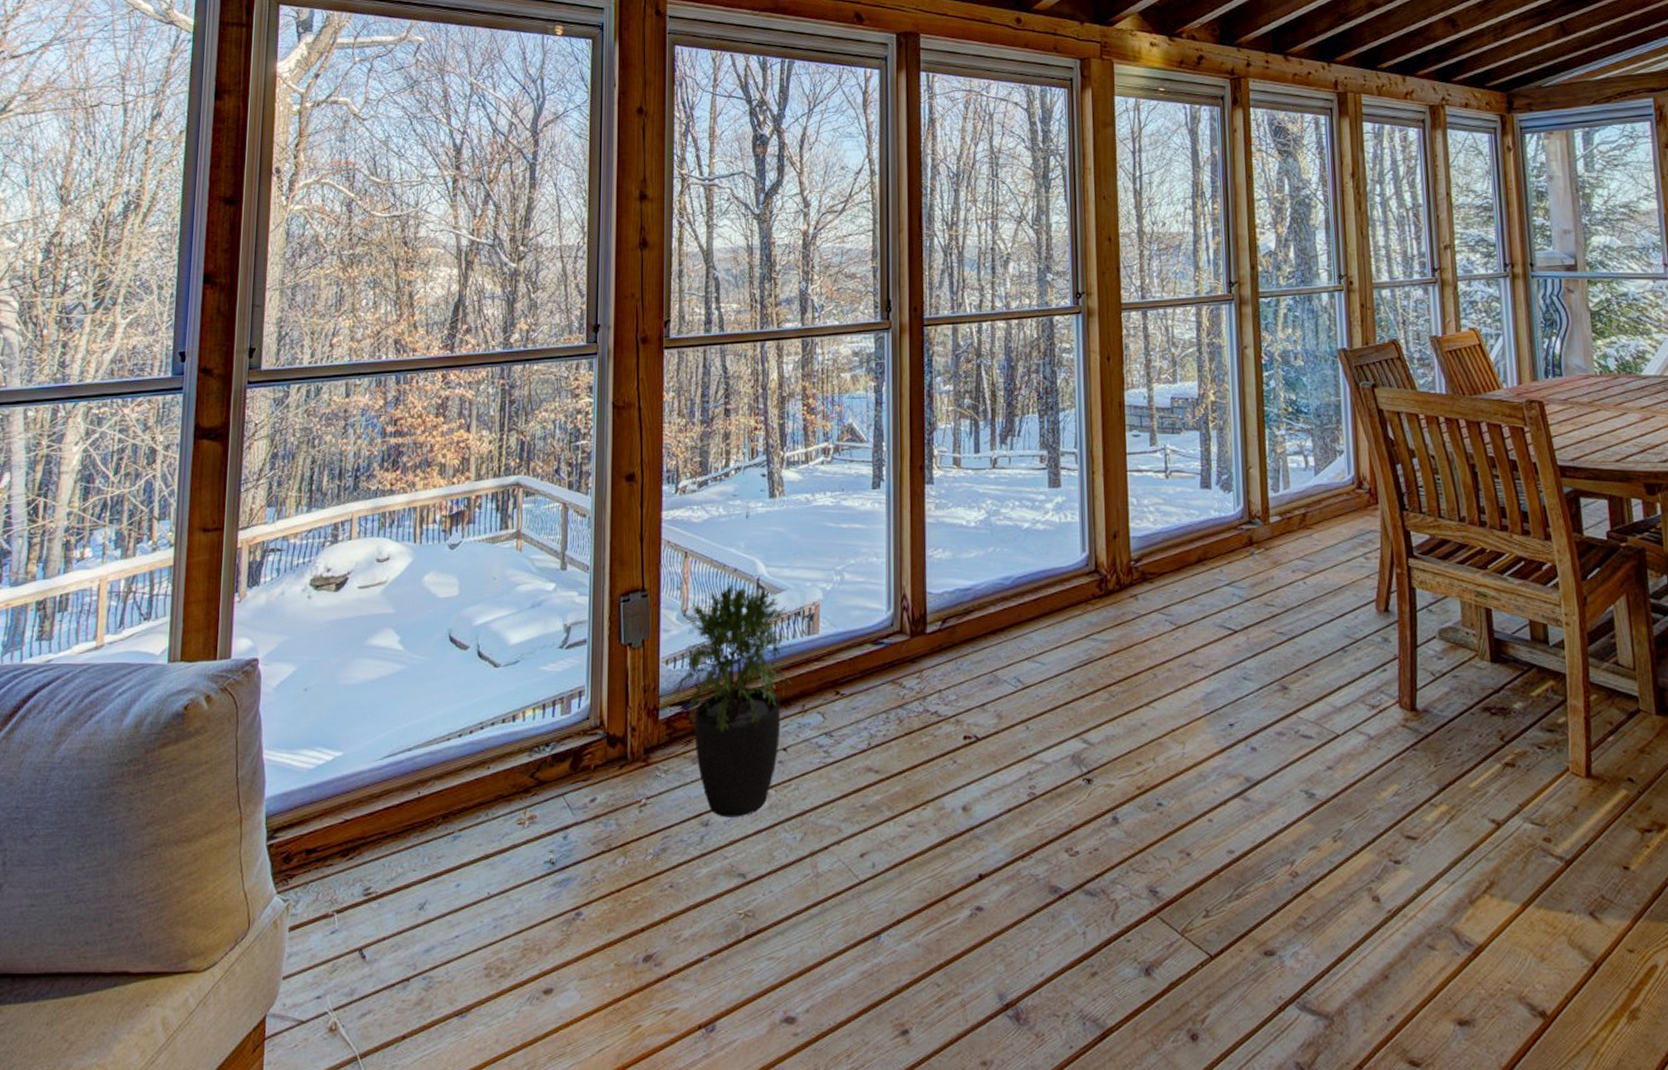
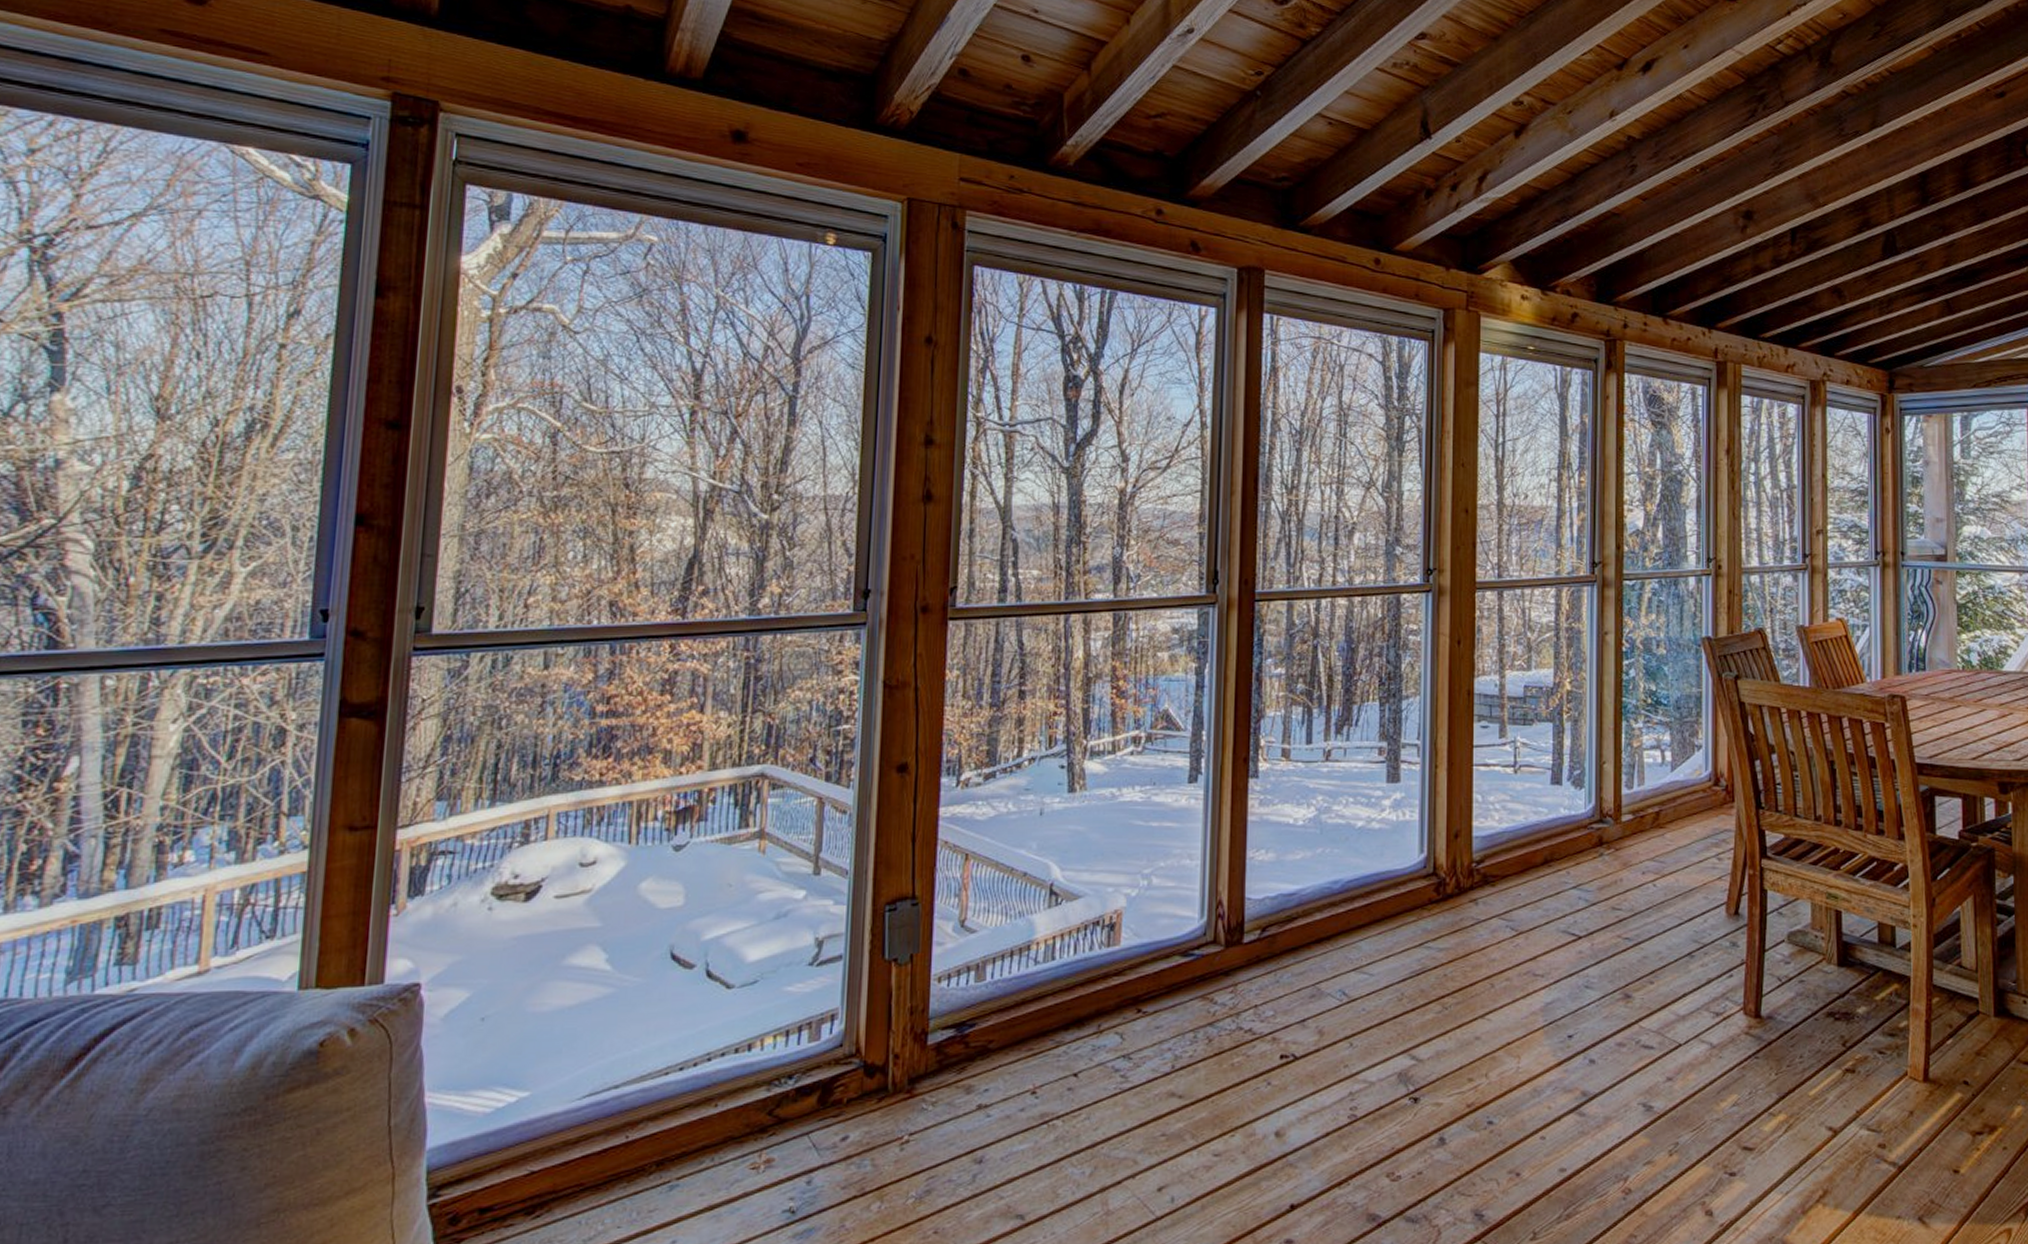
potted plant: present [671,582,791,818] -> none [943,888,1086,1153]

